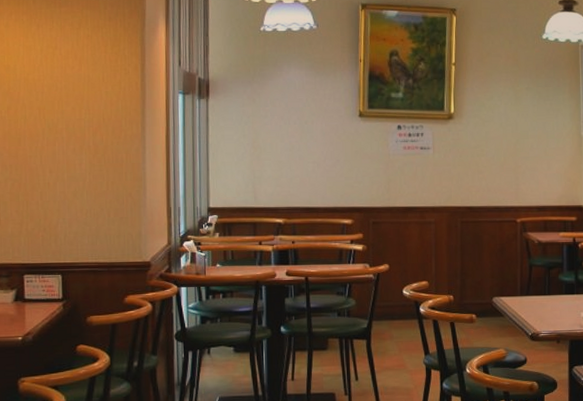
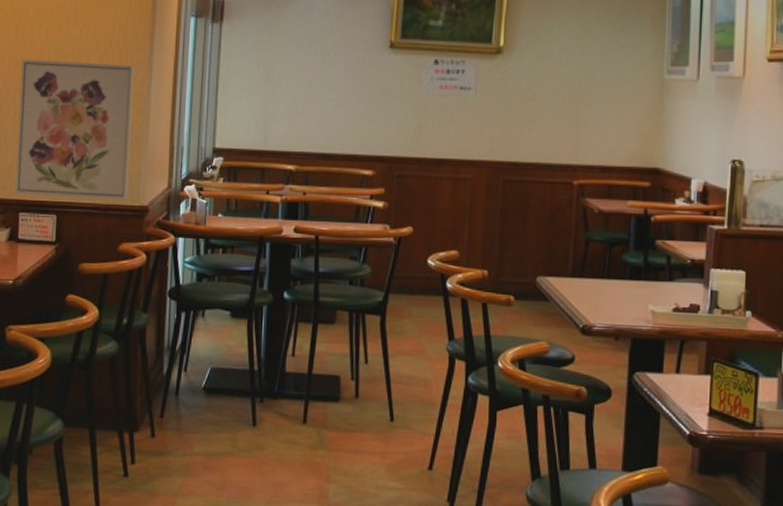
wall art: none [16,135,130,259] -> present [16,59,134,200]

